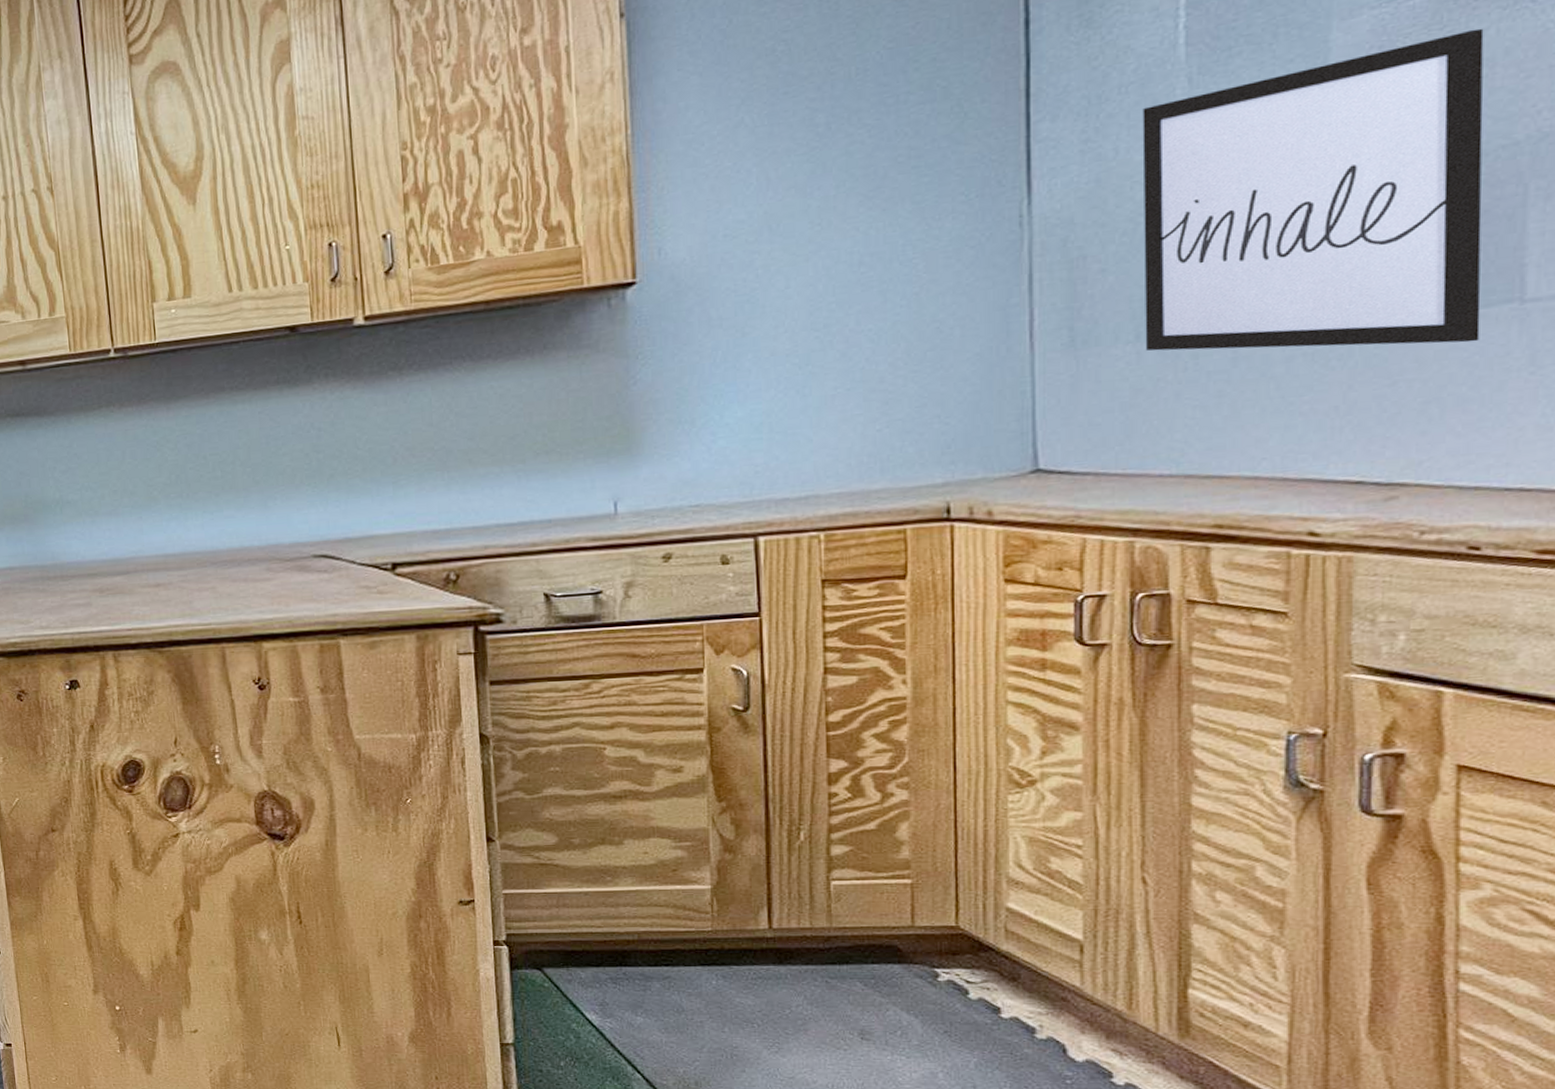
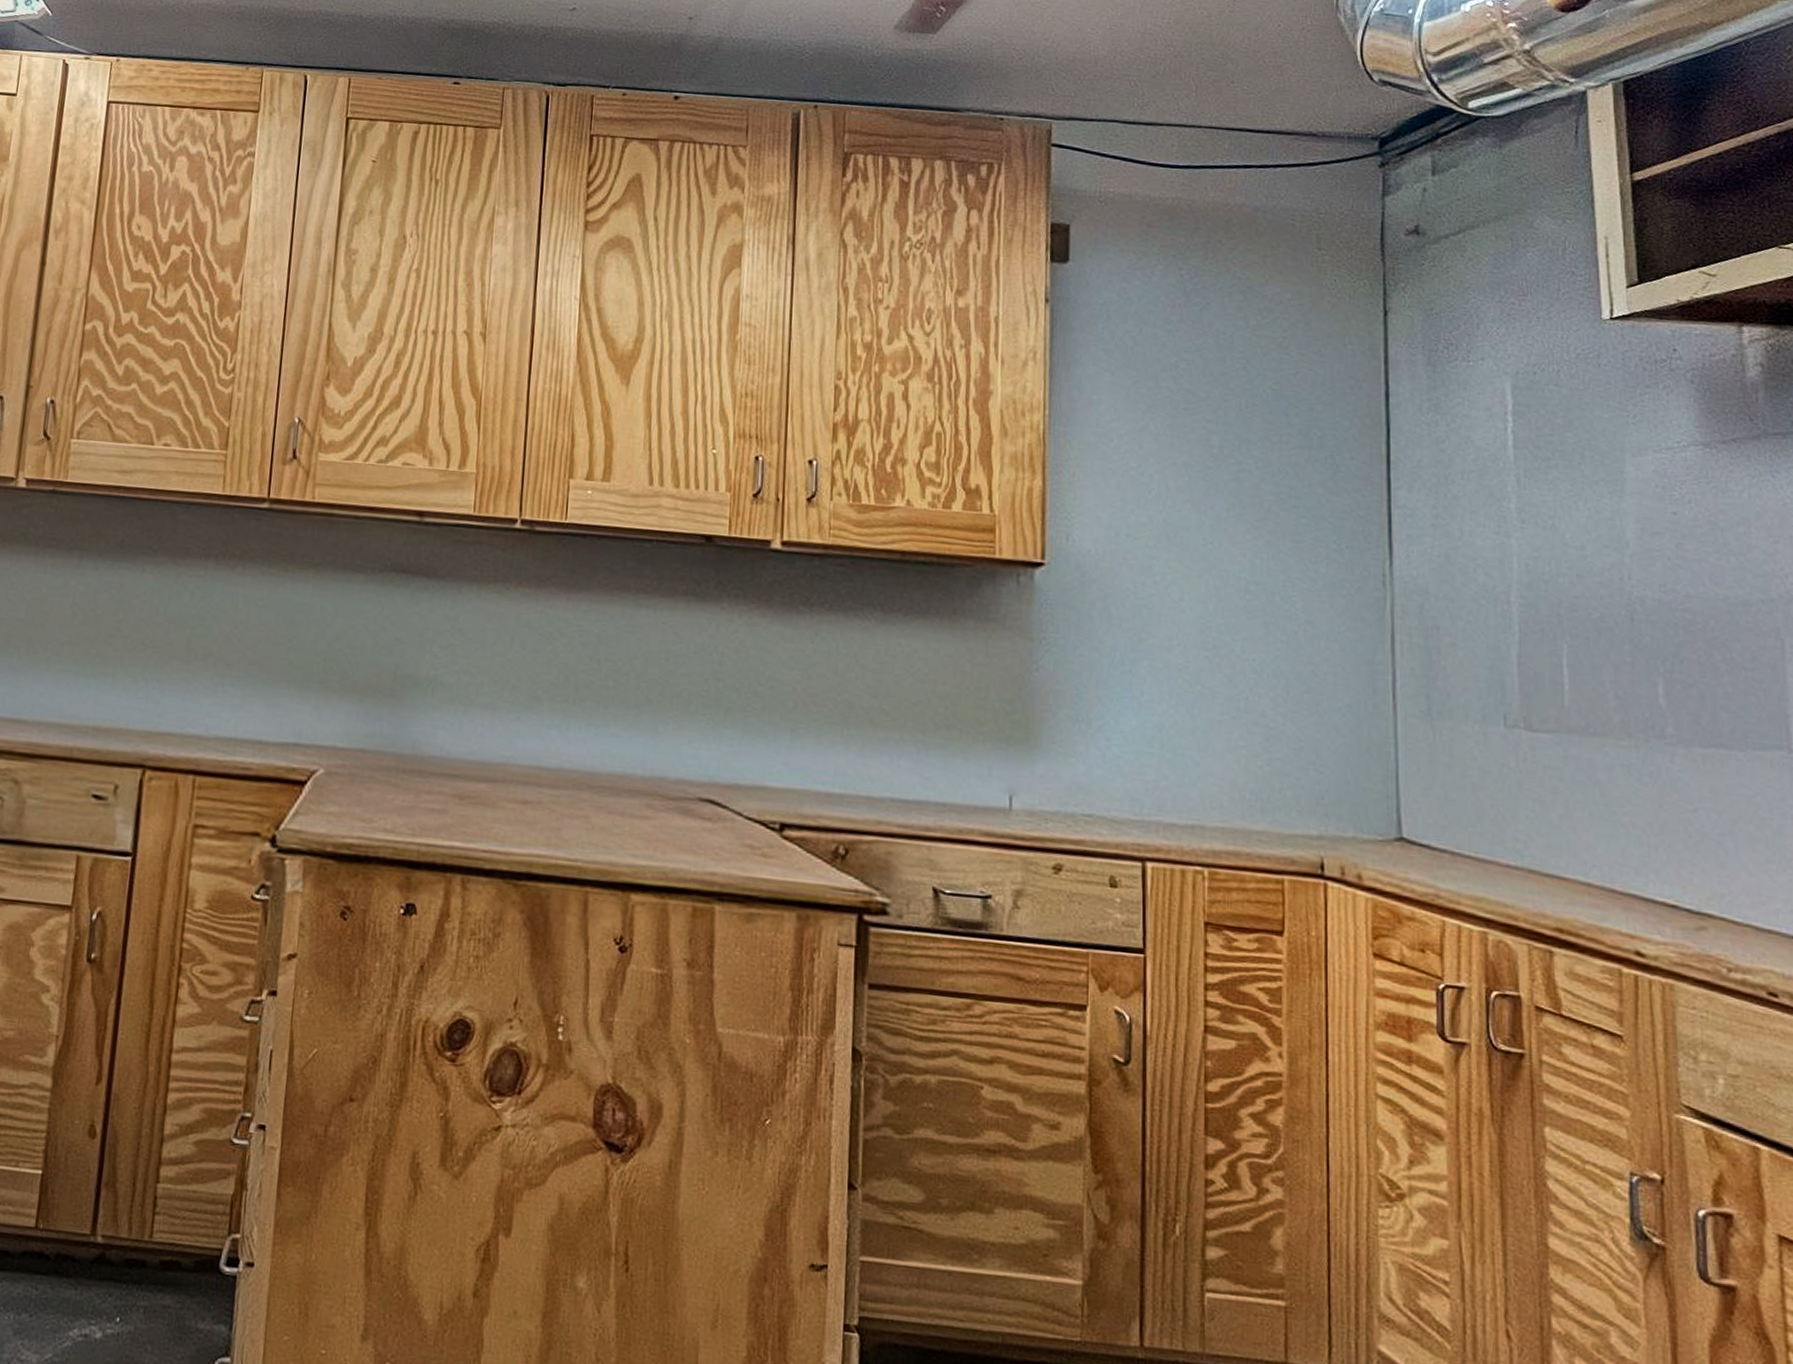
wall art: present [1142,28,1484,351] -> none [1481,489,1760,782]

